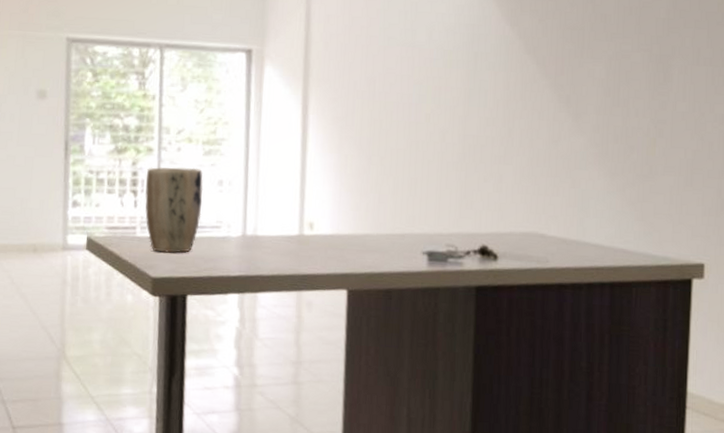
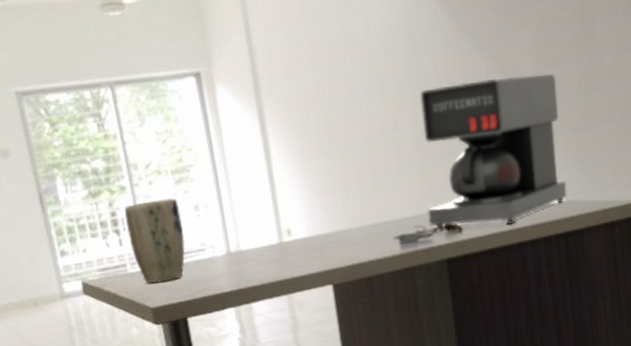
coffee maker: none [462,105,623,262] -> present [420,73,567,229]

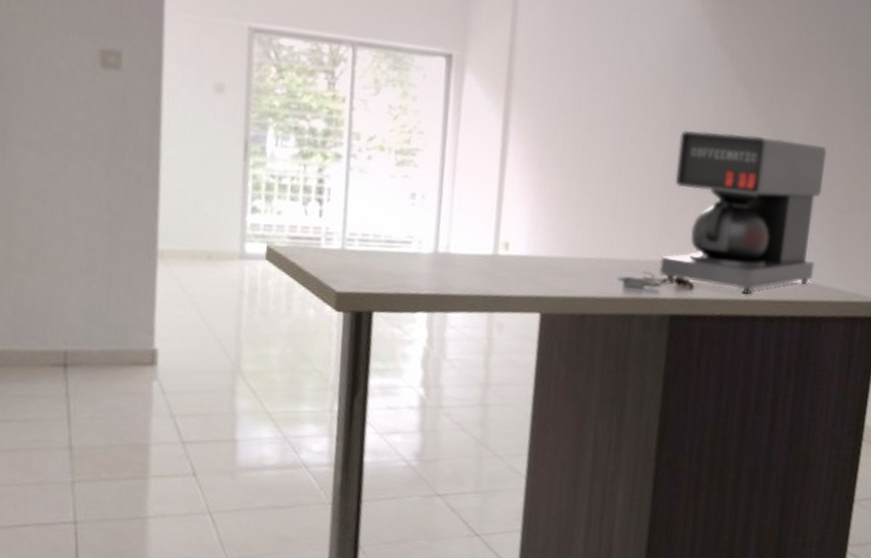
plant pot: present [124,197,186,284] -> none [330,175,395,268]

